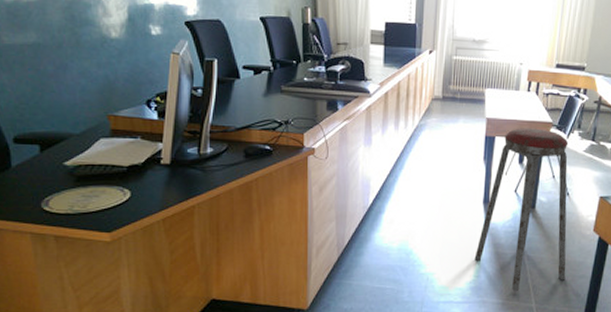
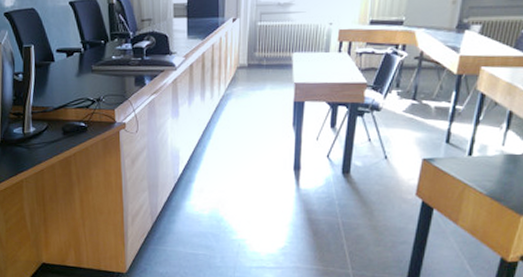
music stool: present [474,128,569,292] -> none [286,90,386,258]

